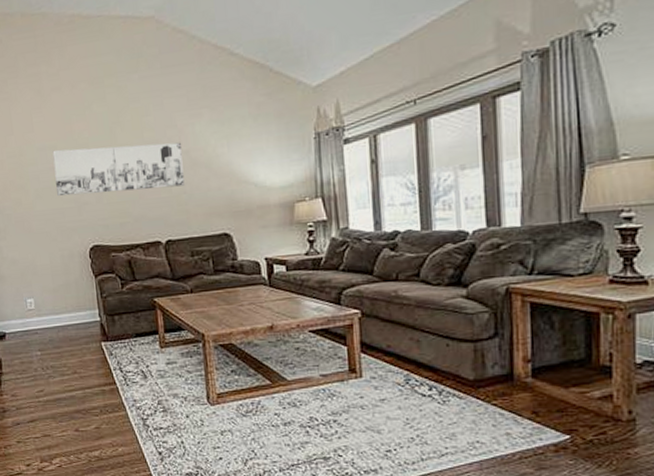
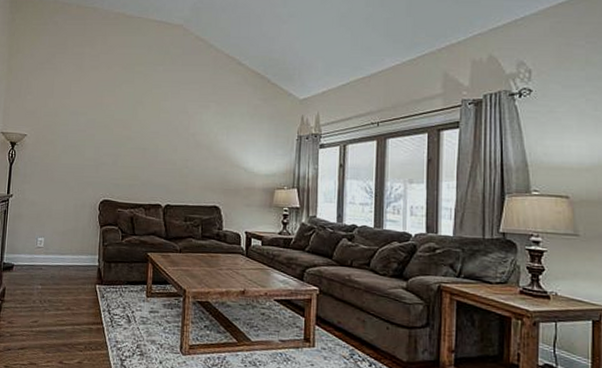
wall art: present [52,142,185,197] -> none [81,116,190,162]

